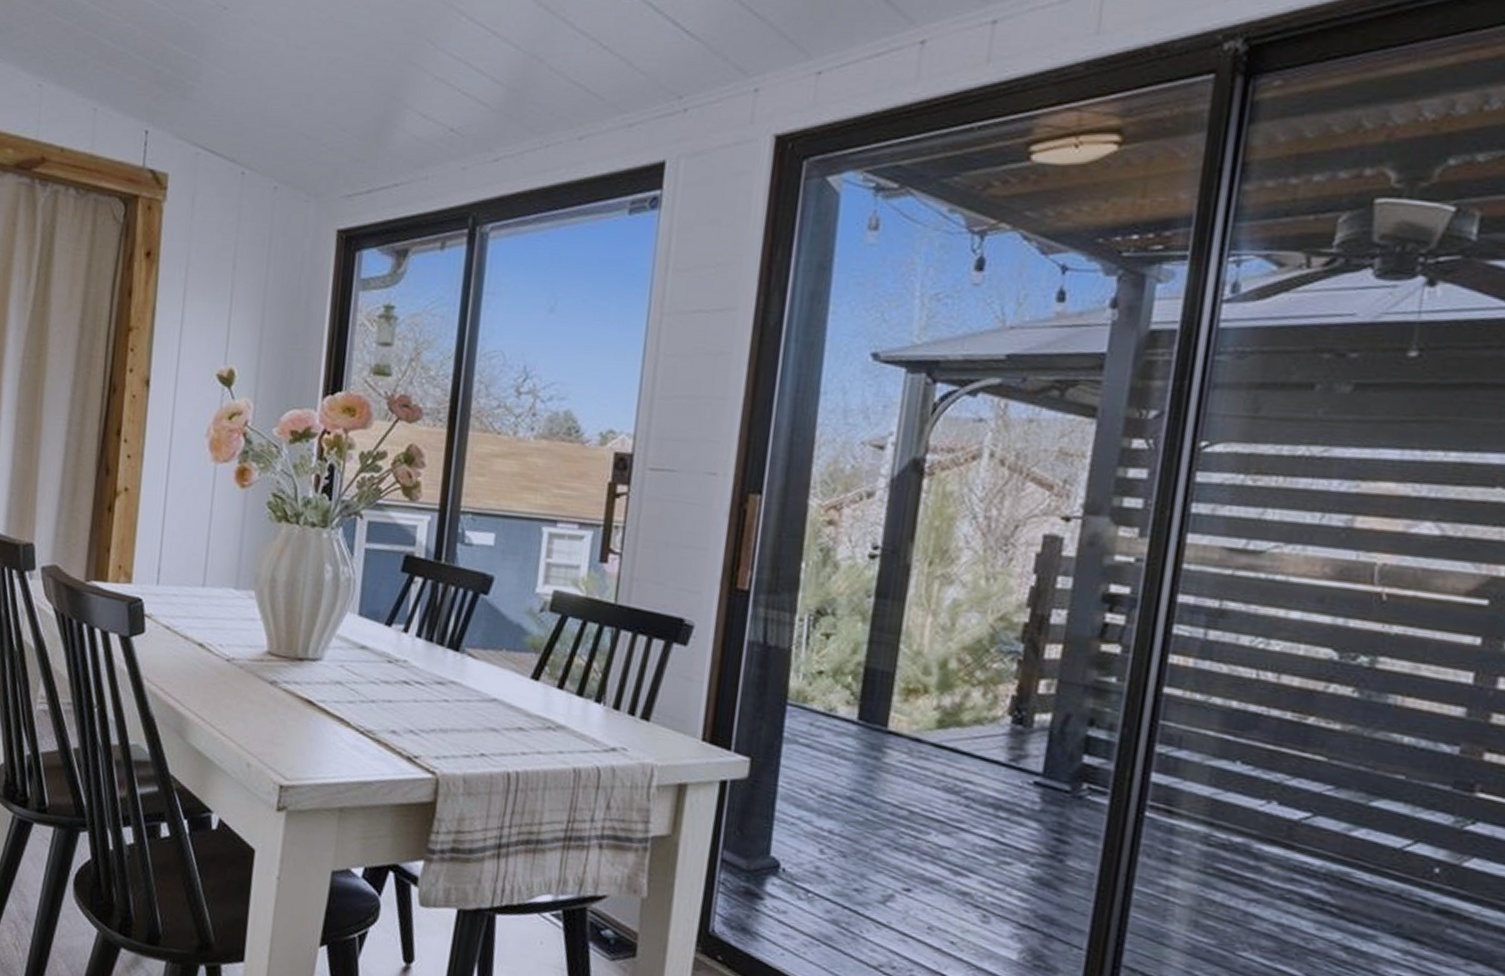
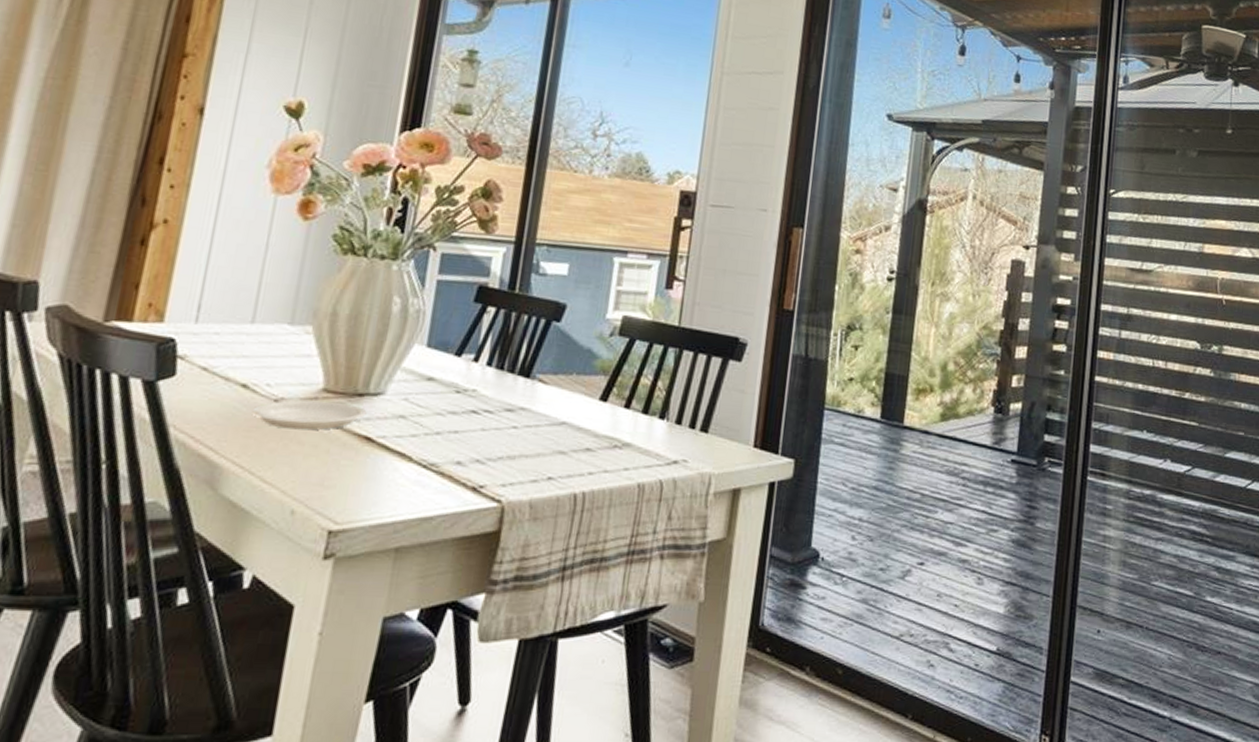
plate: none [209,661,307,691] -> present [252,400,367,430]

